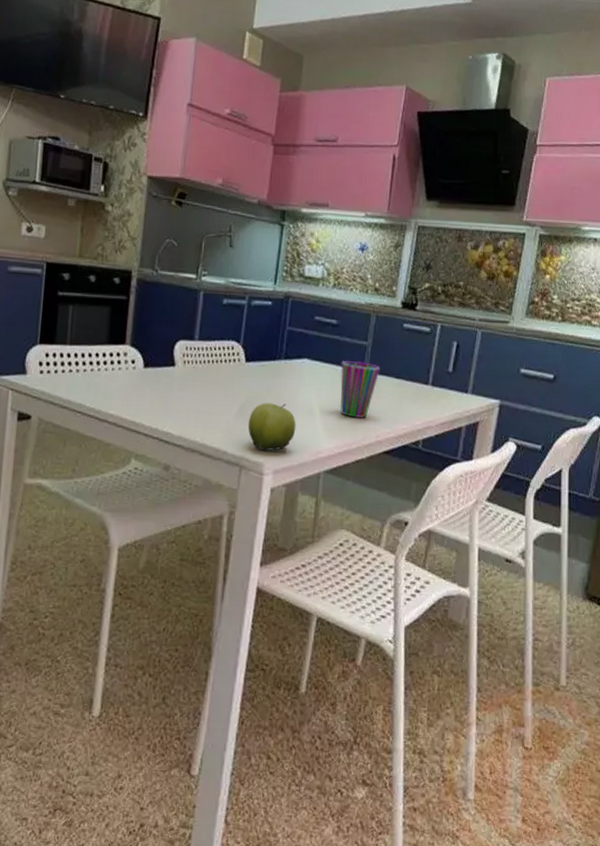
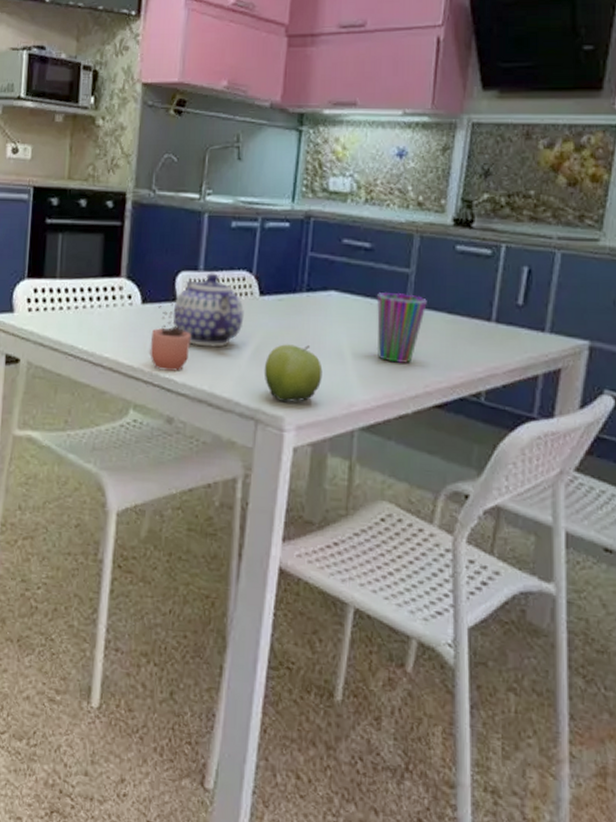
cocoa: none [150,365,188,426] -> present [150,300,192,371]
teapot: none [171,342,232,405] -> present [173,273,244,347]

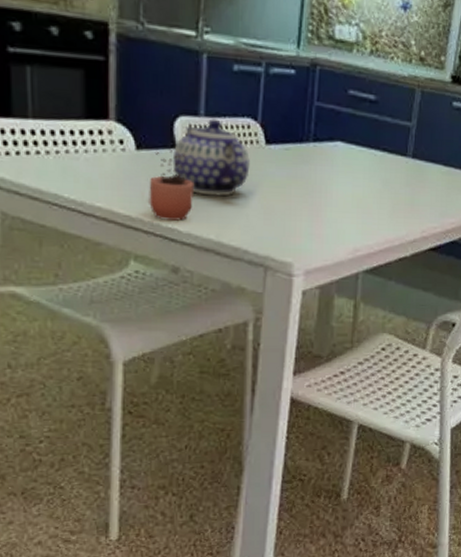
fruit: present [264,344,323,403] -> none [272,193,330,250]
cup: present [376,293,427,363] -> none [380,144,426,211]

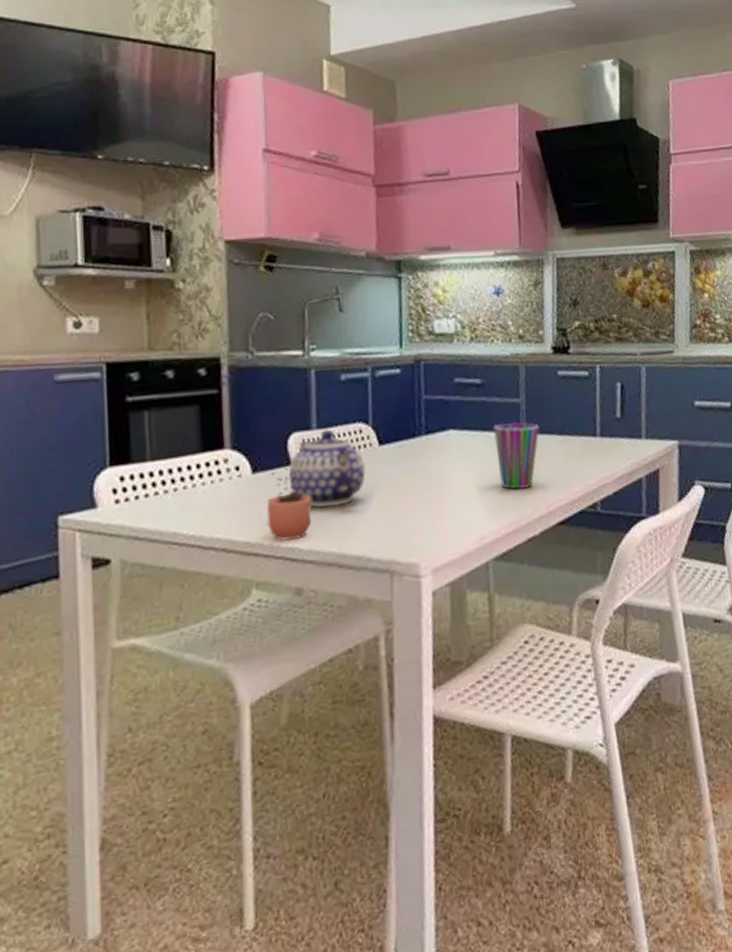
cup: none [380,144,426,211] -> present [493,422,540,490]

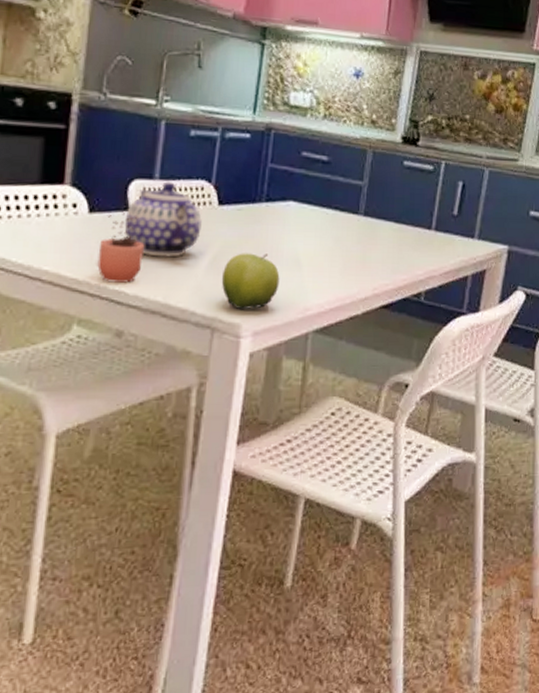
fruit: none [392,487,452,549] -> present [221,253,280,310]
cup: present [493,422,540,490] -> none [331,203,377,269]

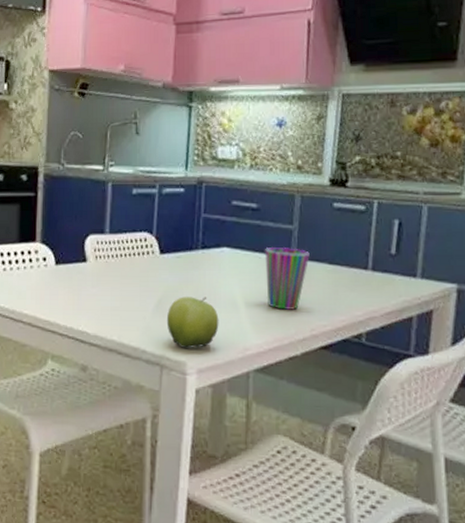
cocoa: present [97,209,146,283] -> none [64,260,100,324]
teapot: present [124,181,202,258] -> none [83,235,147,302]
cup: none [331,203,377,269] -> present [265,248,310,310]

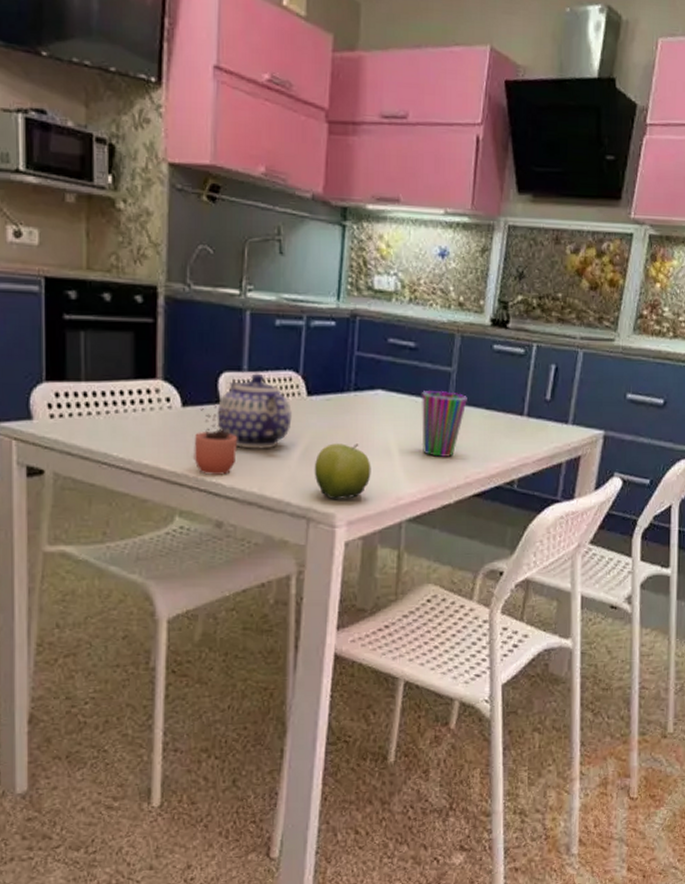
cocoa: none [64,260,100,324] -> present [194,402,237,475]
teapot: none [83,235,147,302] -> present [217,373,292,449]

